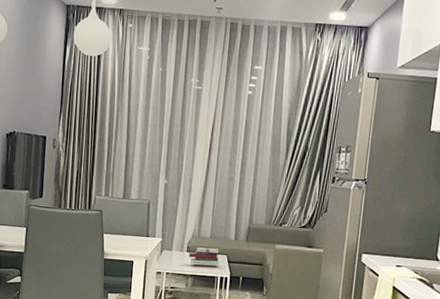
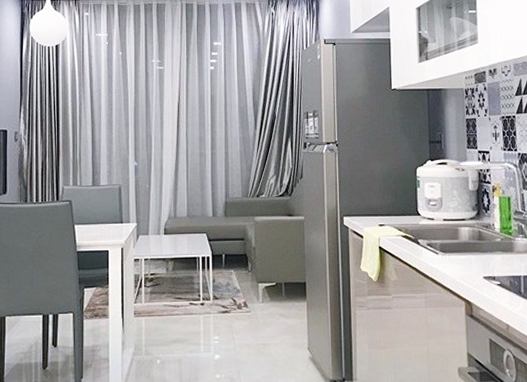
books: present [189,247,219,267] -> none [166,227,199,249]

